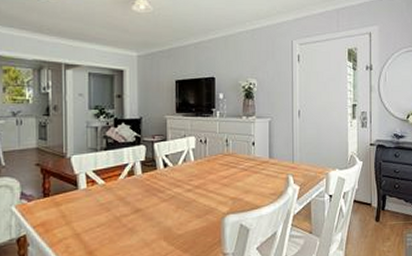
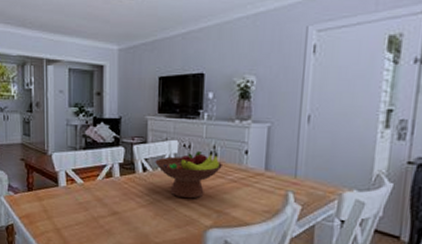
fruit bowl: none [175,144,234,190] -> present [155,150,222,199]

